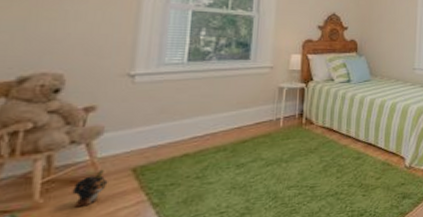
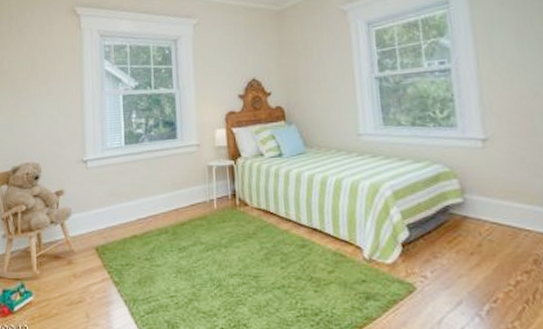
plush toy: present [72,169,108,208] -> none [57,247,80,280]

